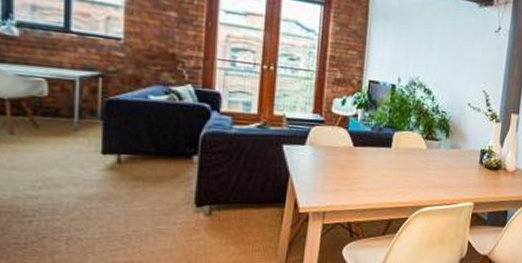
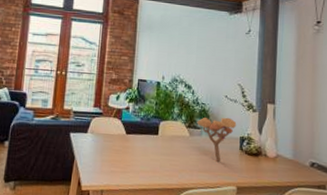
flower: none [435,128,479,178] -> present [197,117,237,163]

